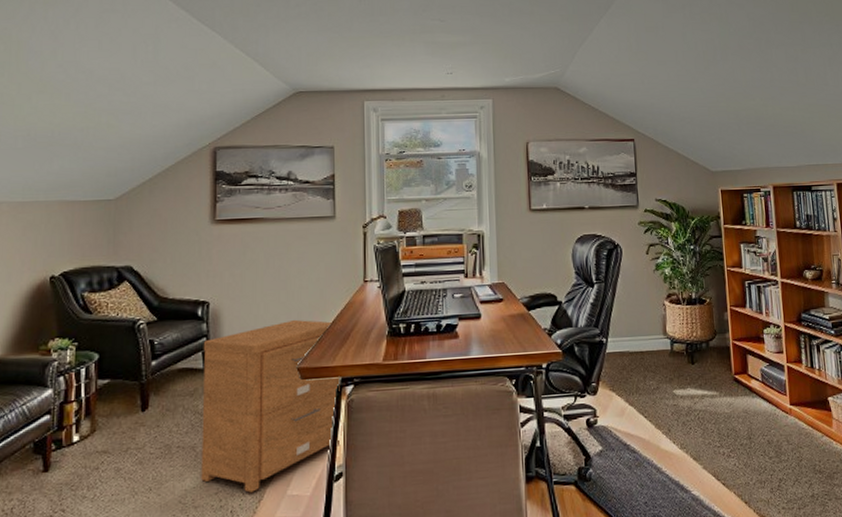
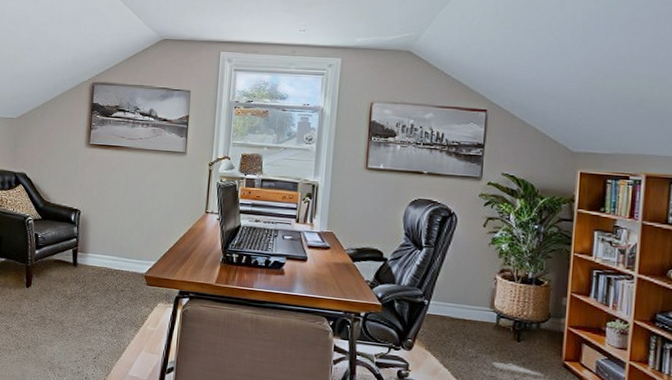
nightstand: present [201,319,340,493] -> none [65,235,178,367]

